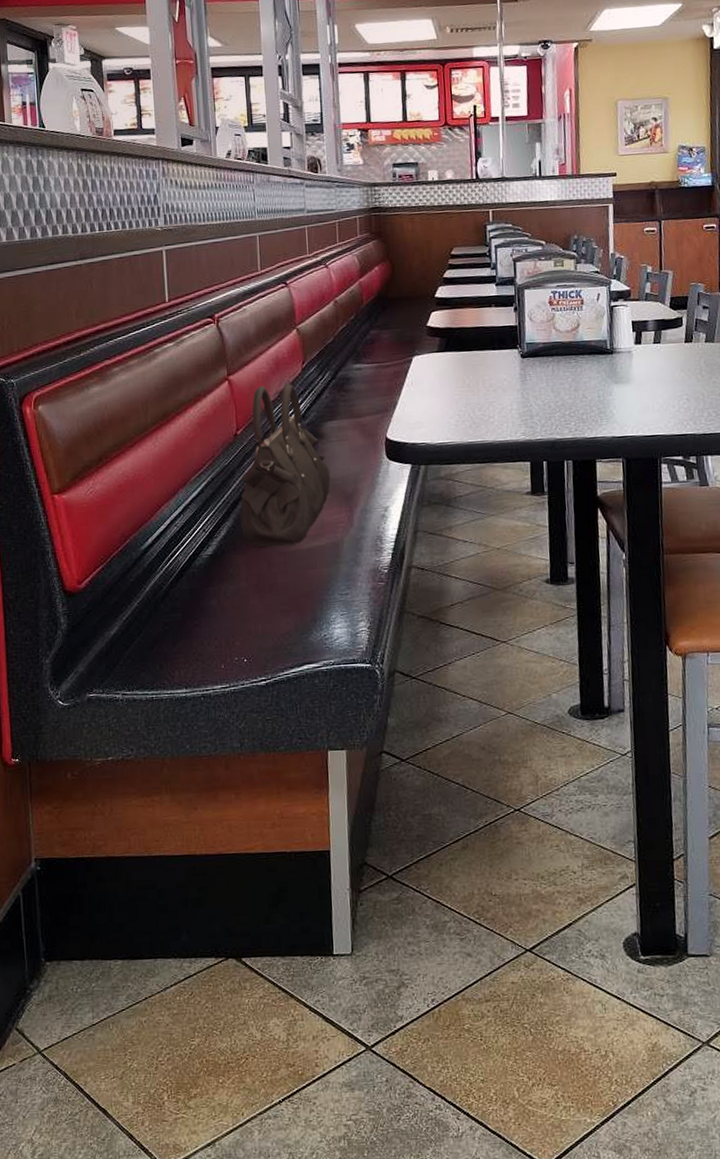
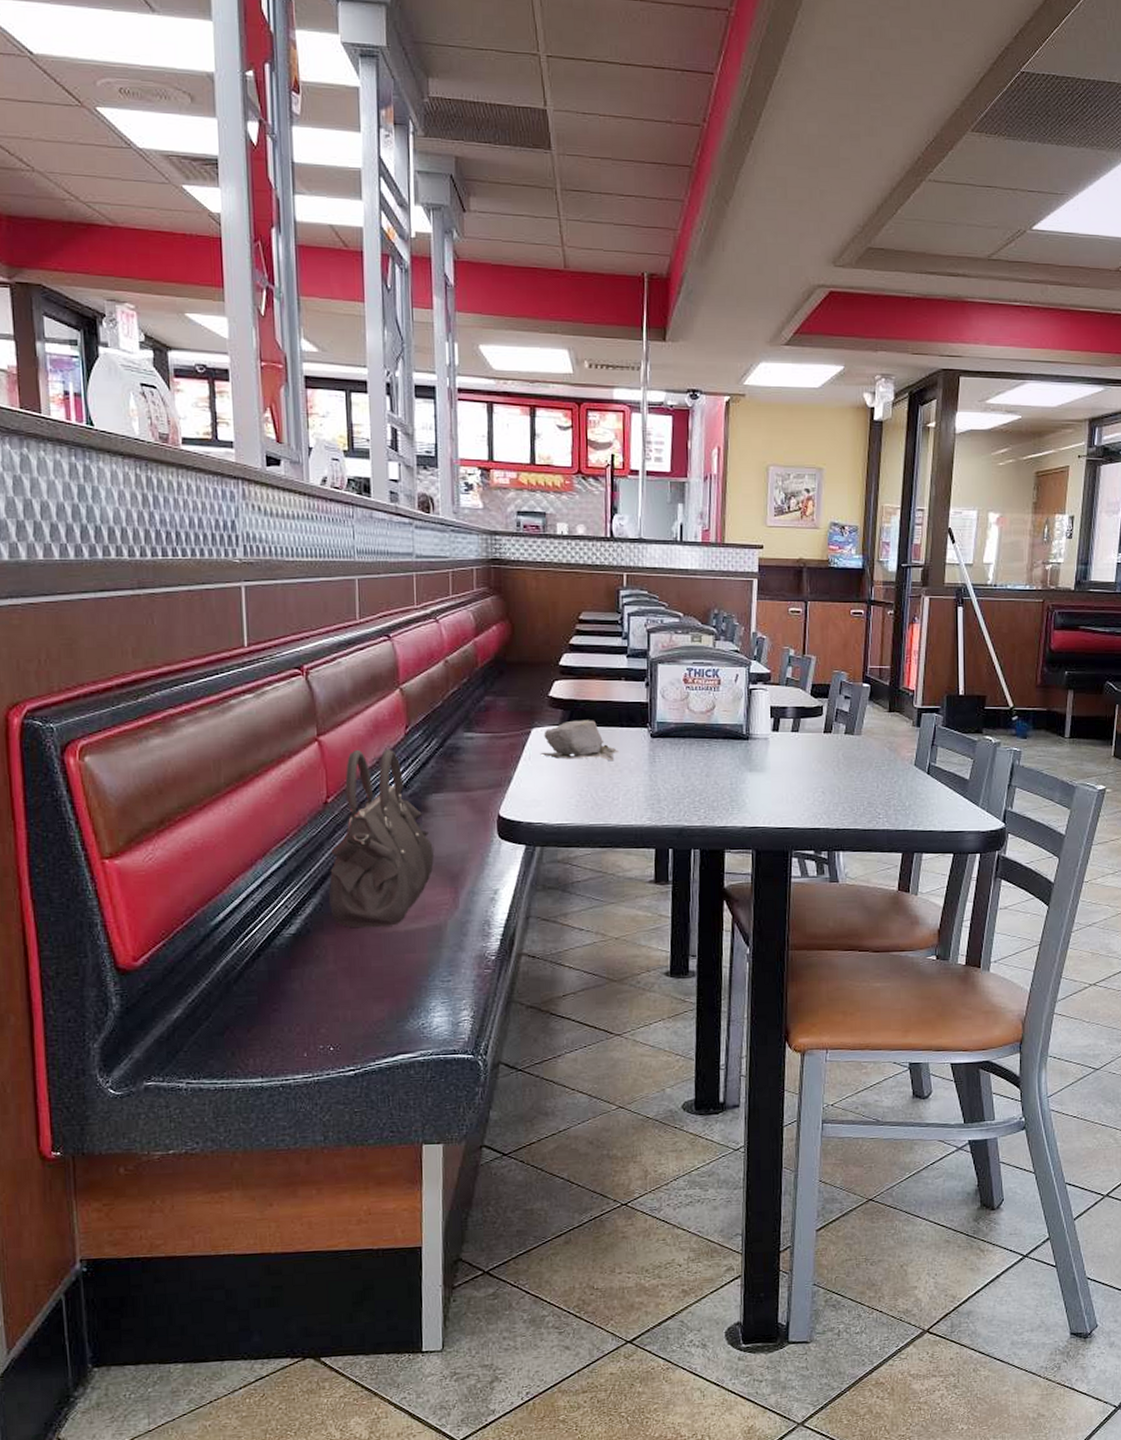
crumpled paper: none [421,345,492,383] -> present [540,720,618,762]

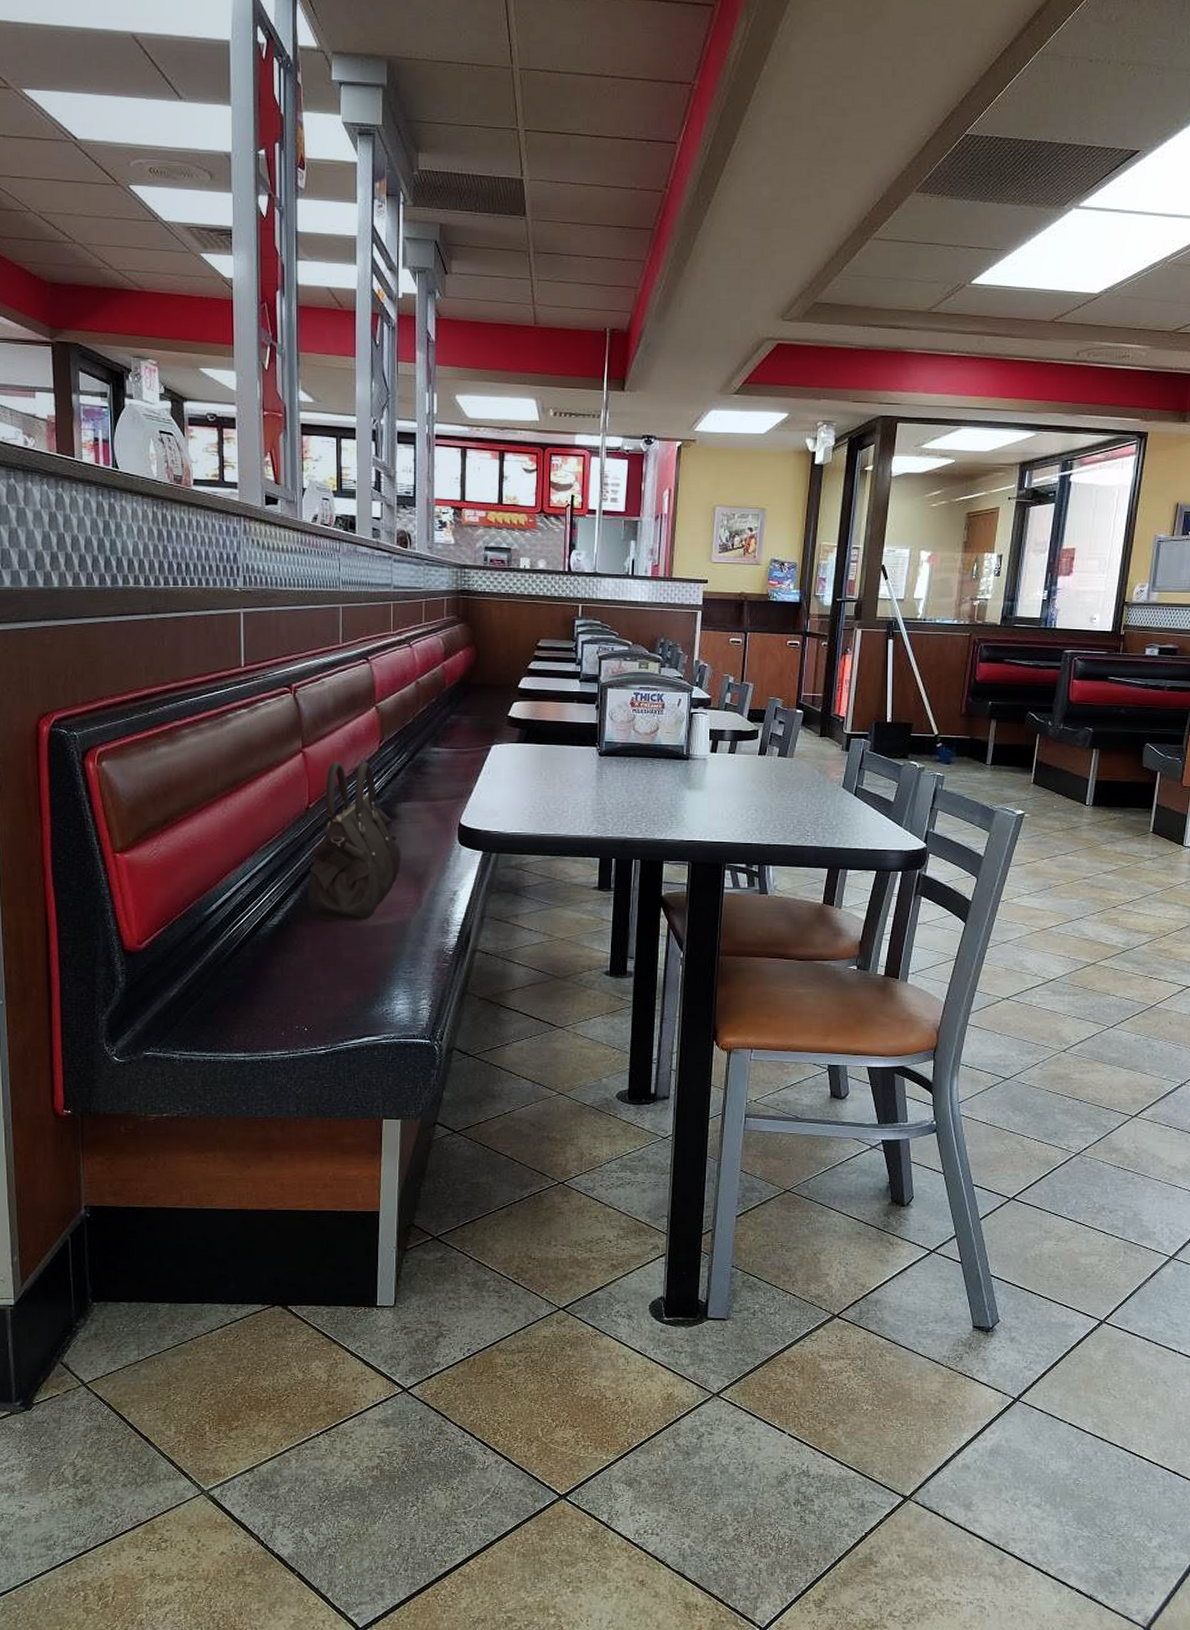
crumpled paper: present [540,720,618,762] -> none [499,738,569,777]

